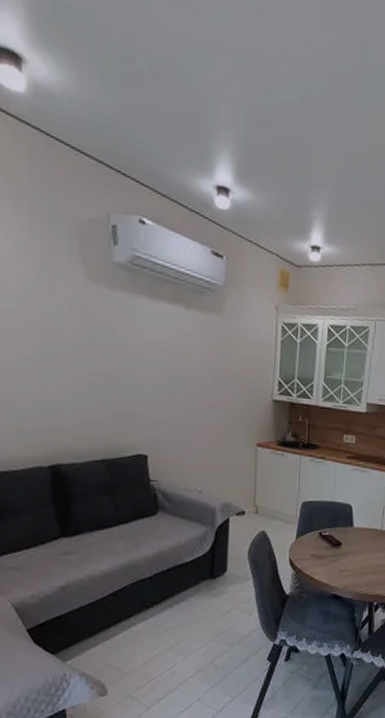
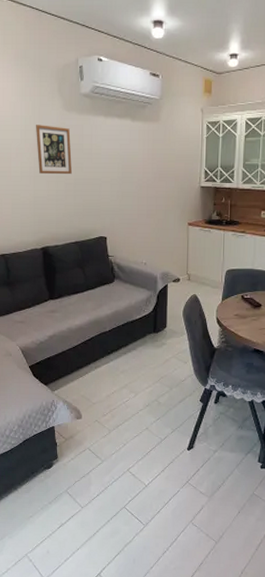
picture frame: none [43,295,99,369] -> present [36,125,72,175]

